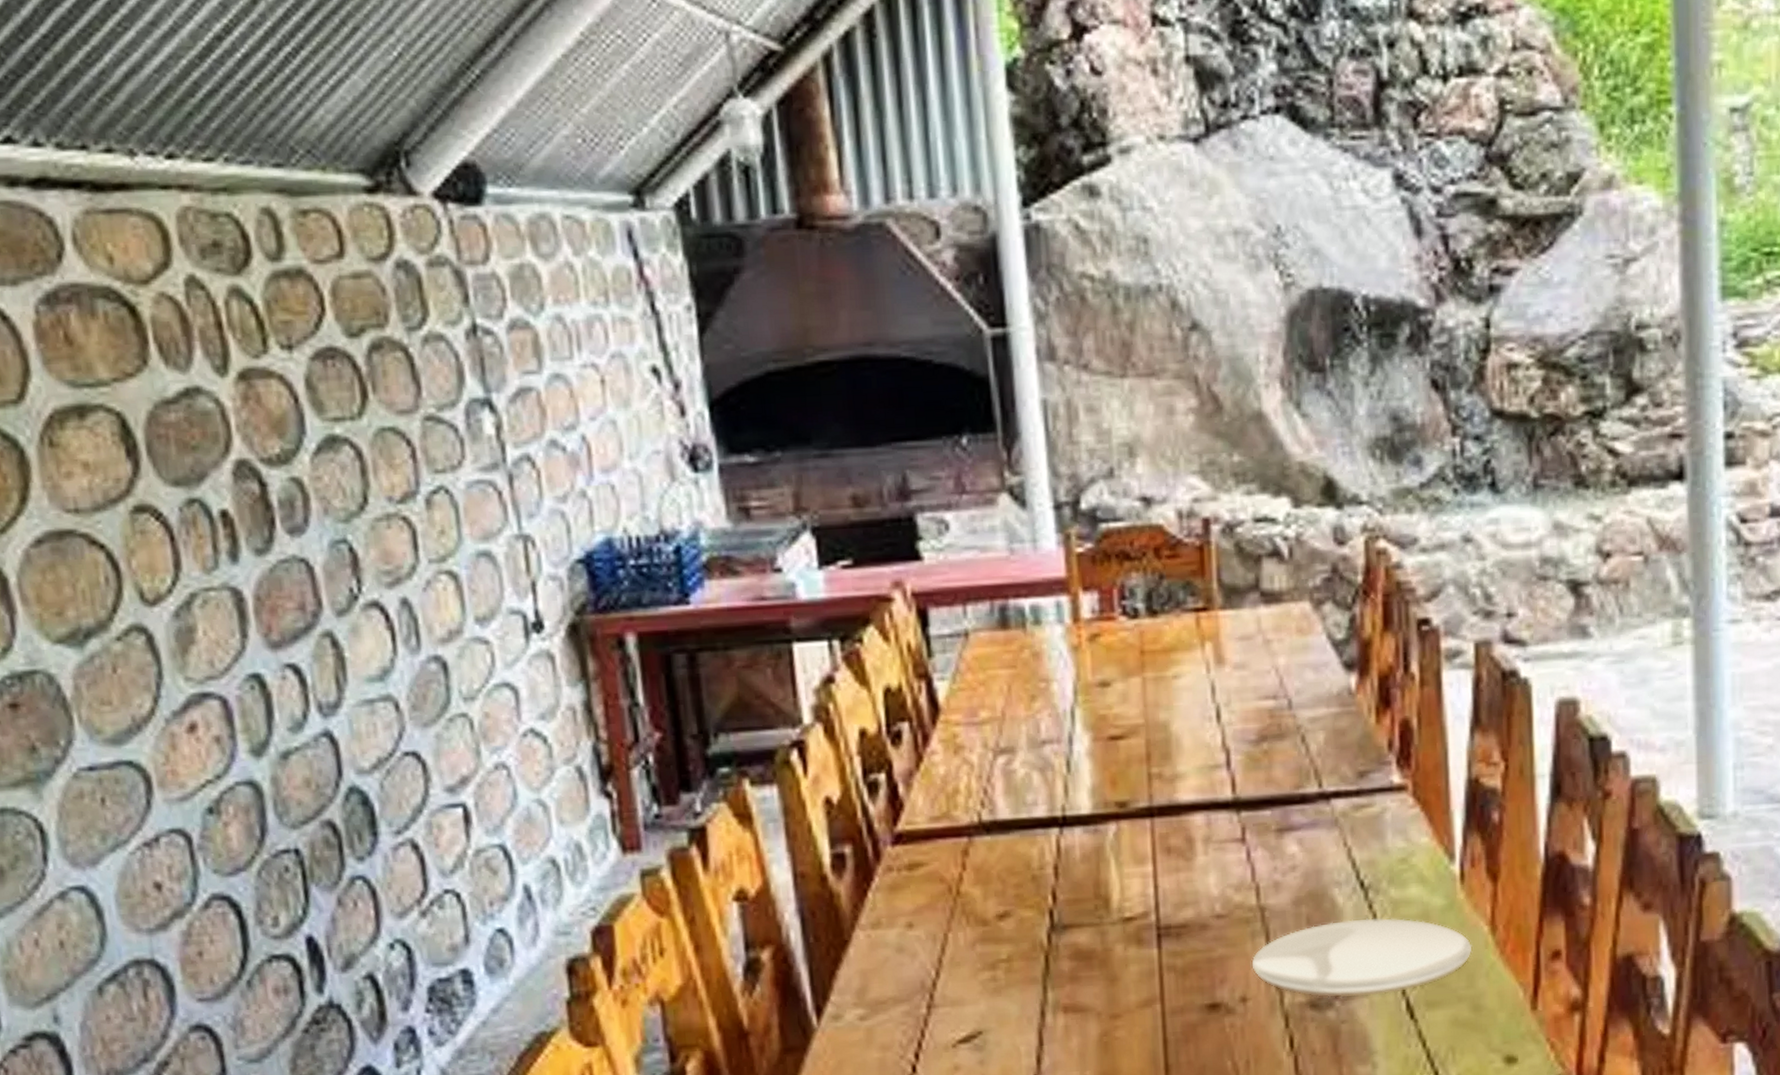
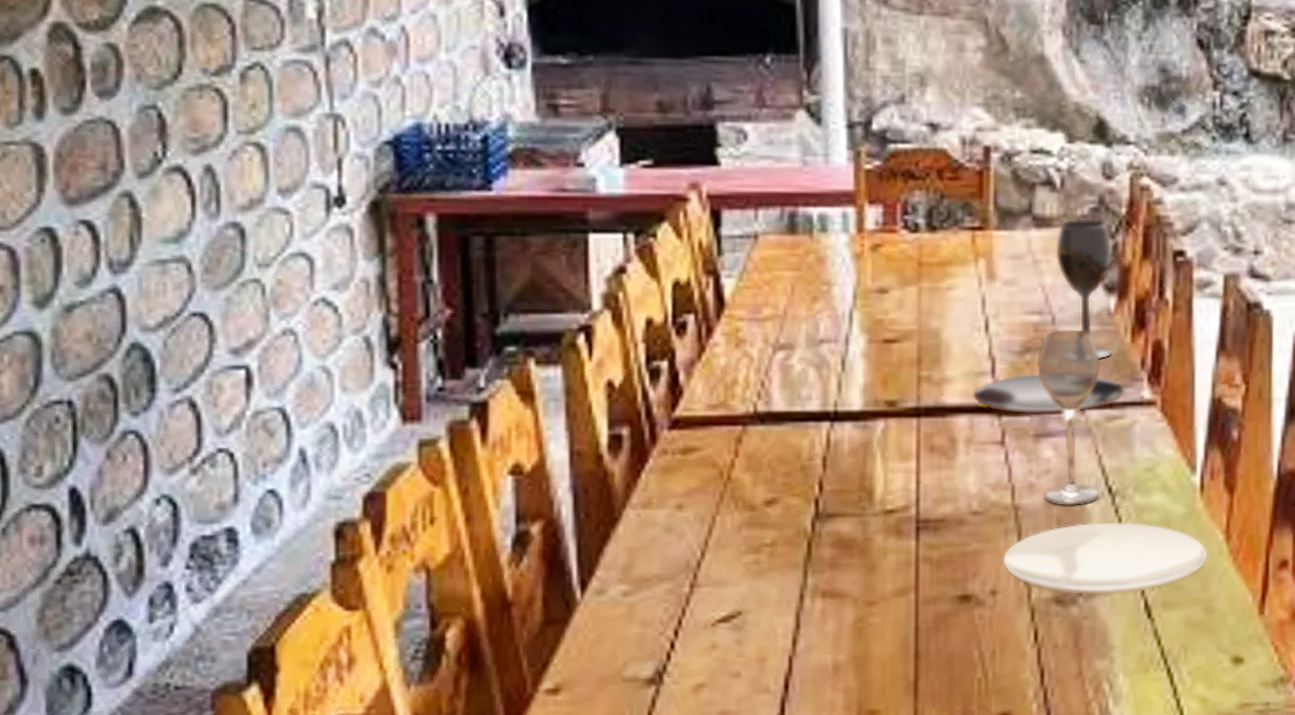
plate: none [1207,762,1373,808] -> present [972,373,1126,415]
wineglass: none [1274,713,1351,903] -> present [1036,329,1101,505]
wine glass: none [1287,590,1357,745] -> present [1056,219,1113,361]

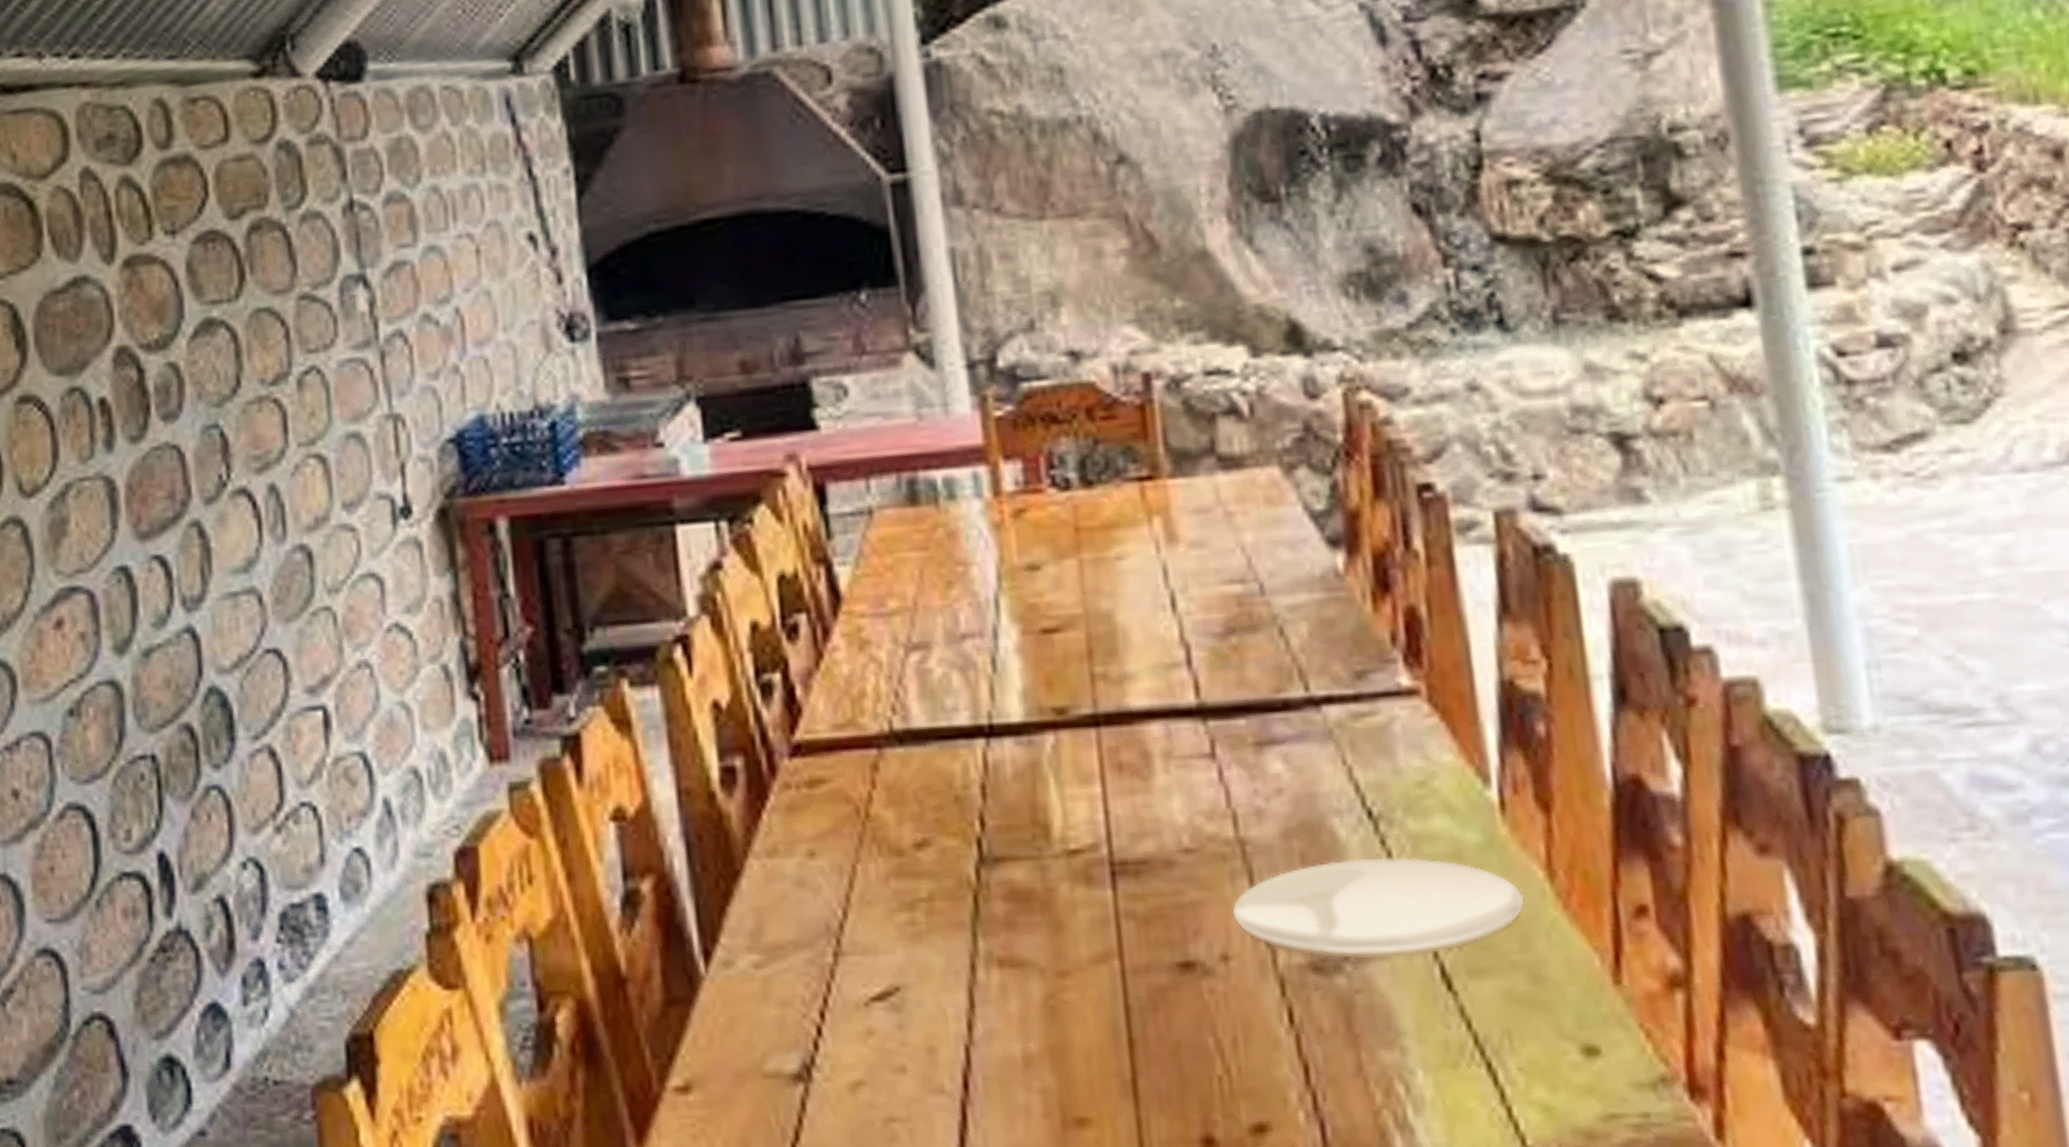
plate: present [972,373,1126,415] -> none [1164,659,1374,717]
wineglass: present [1036,329,1101,505] -> none [1246,599,1355,836]
wine glass: present [1056,219,1113,361] -> none [1252,452,1350,639]

